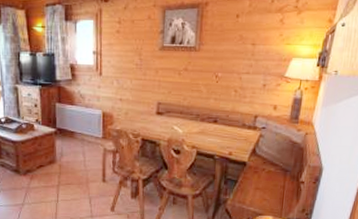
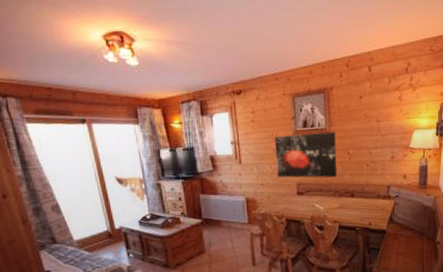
wall art: none [138,50,205,101] -> present [275,131,337,178]

